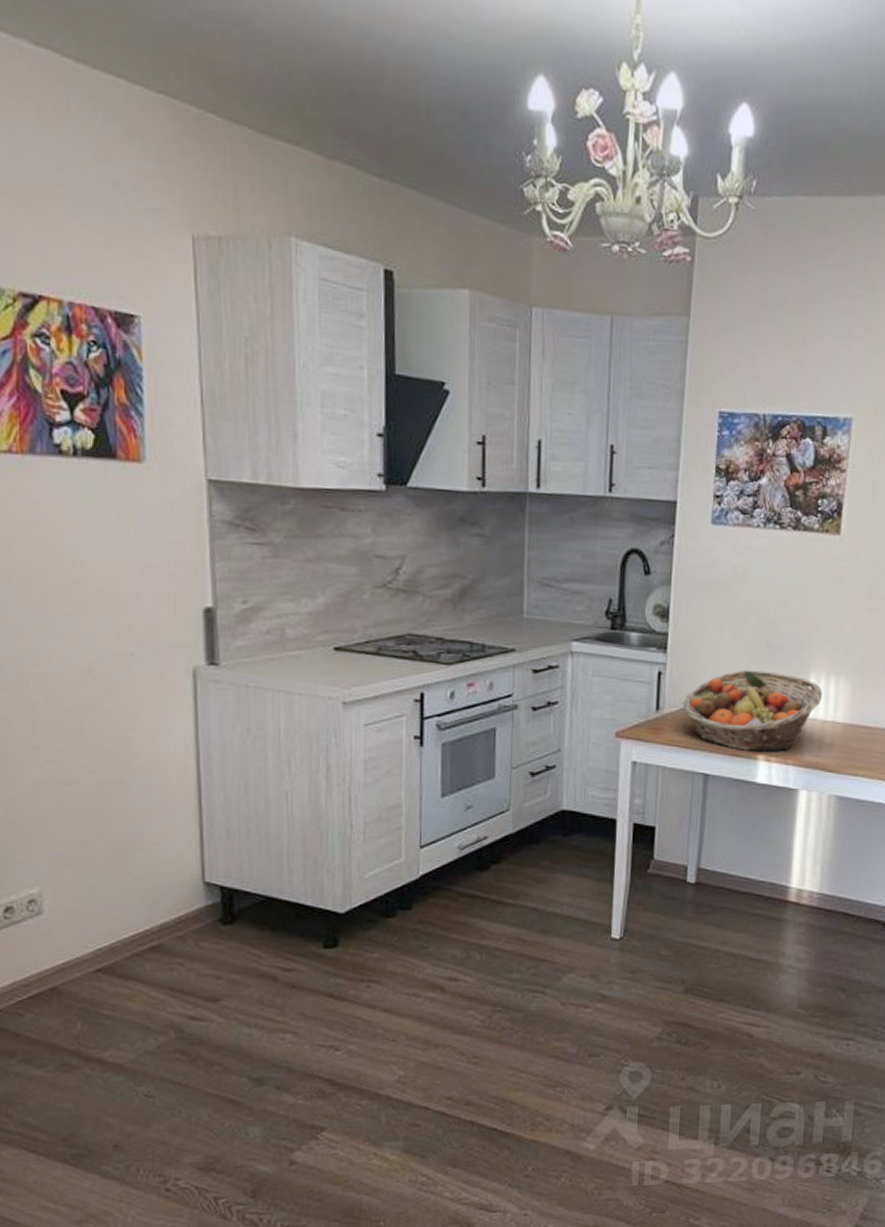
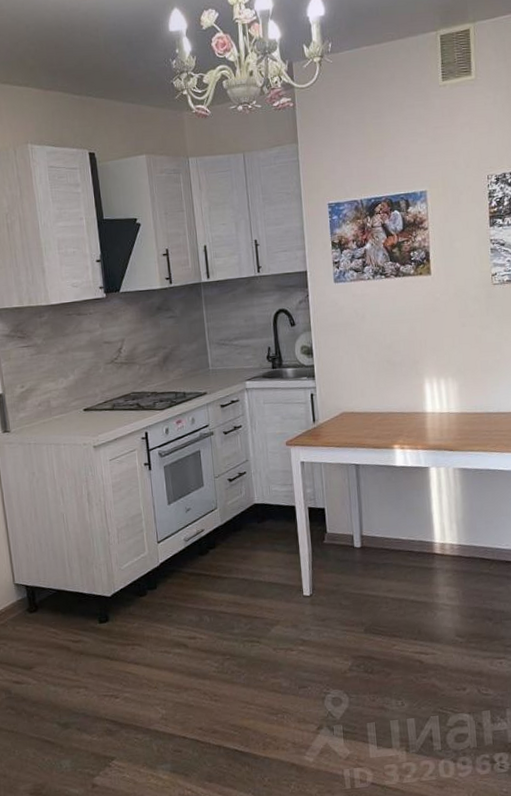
fruit basket: present [682,670,822,752] -> none [332,382,436,444]

